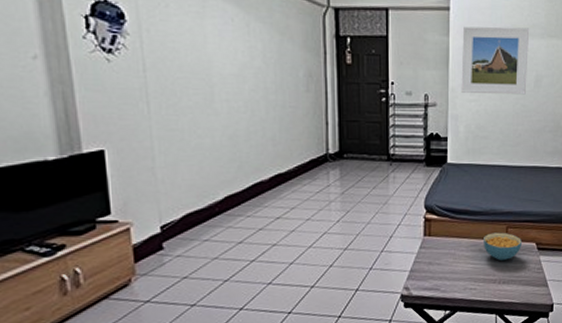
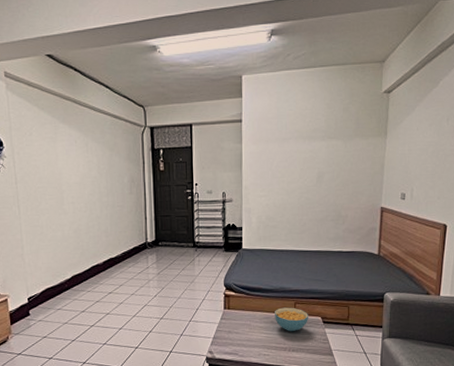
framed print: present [461,26,530,95] -> none [253,132,312,190]

